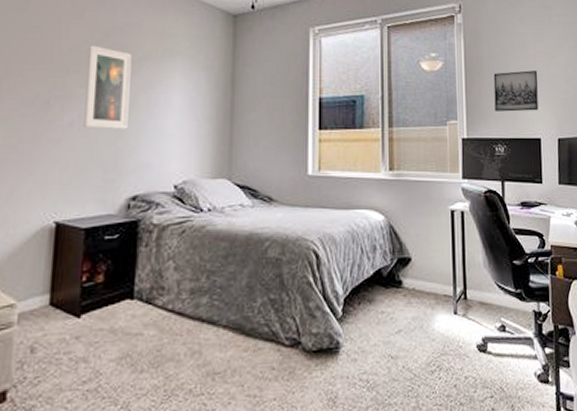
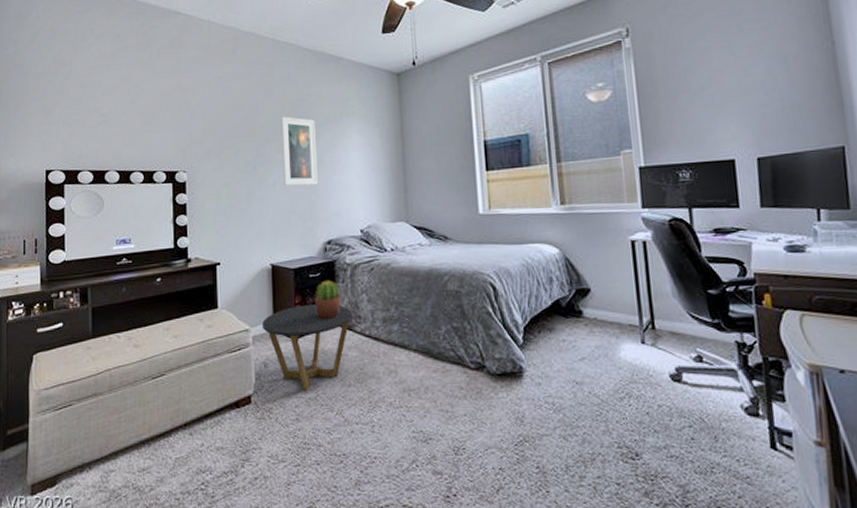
side table: none [34,273,154,381] -> present [262,305,352,391]
potted cactus: none [107,243,143,292] -> present [314,280,342,320]
wall art: present [493,70,538,112] -> none [672,86,730,136]

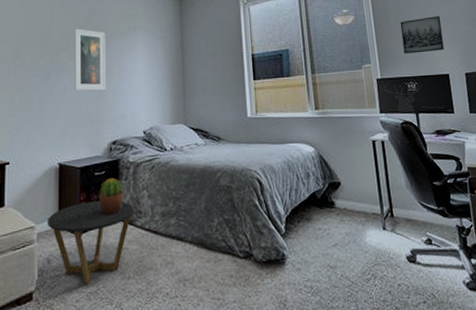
wall art: none [672,86,730,136] -> present [400,16,444,54]

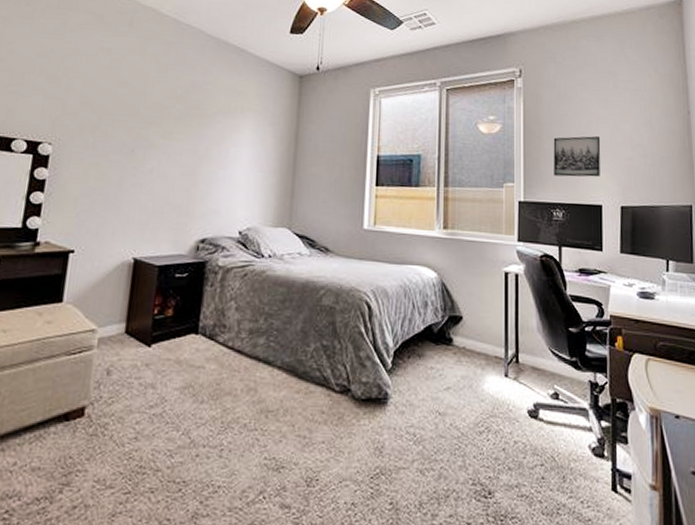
side table: present [48,201,134,285] -> none [112,307,217,405]
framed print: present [74,28,106,91] -> none [162,100,207,178]
potted cactus: present [98,177,124,216] -> none [176,282,208,327]

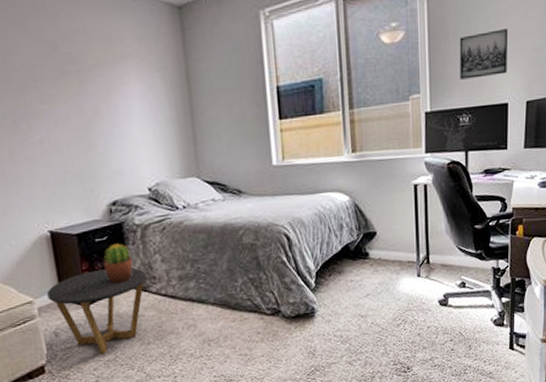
side table: none [112,307,217,405] -> present [47,267,147,354]
potted cactus: none [176,282,208,327] -> present [102,243,133,284]

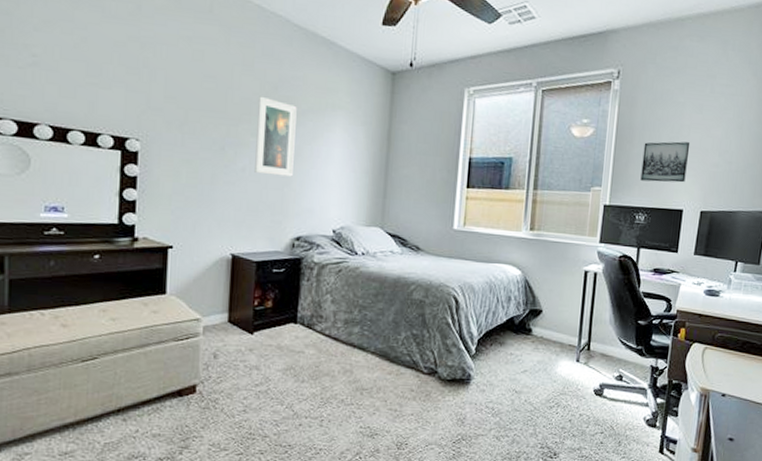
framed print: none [40,57,95,143] -> present [255,96,297,177]
side table: present [47,267,147,354] -> none [216,299,314,384]
potted cactus: present [102,243,133,284] -> none [275,276,305,317]

